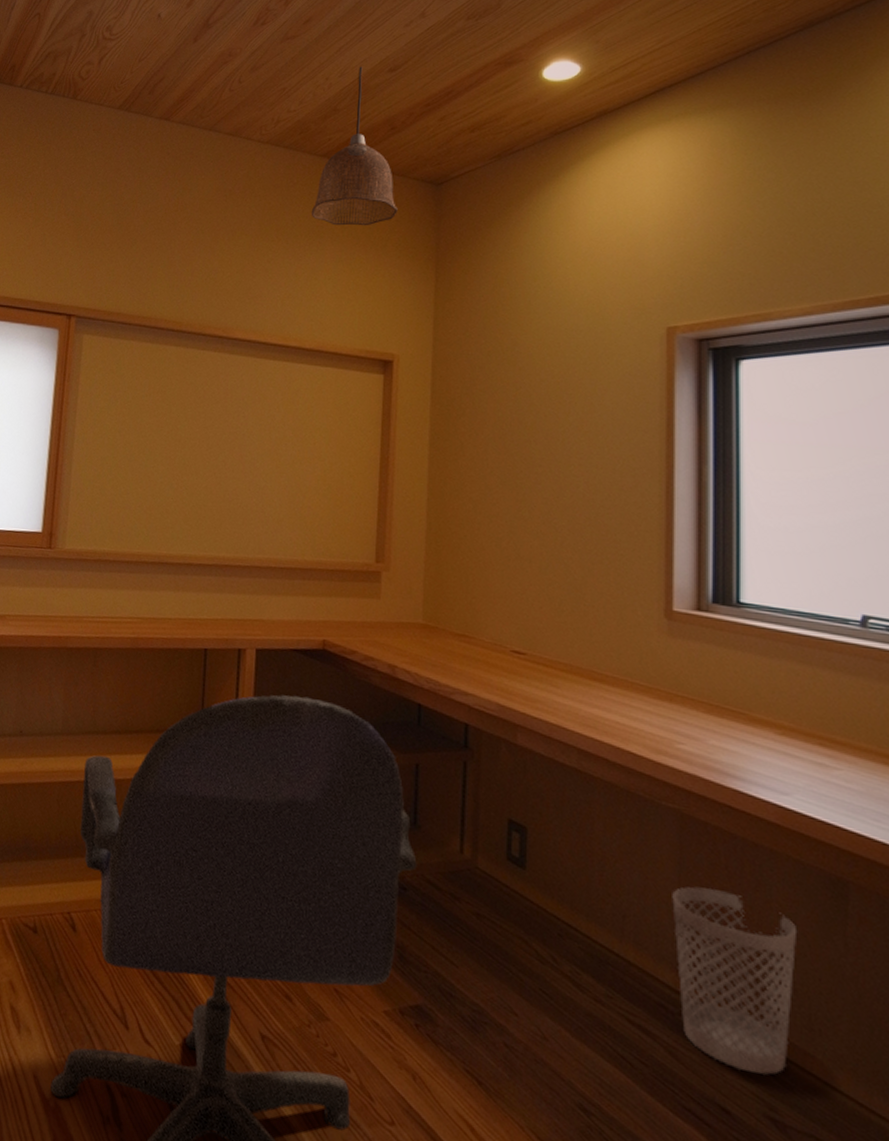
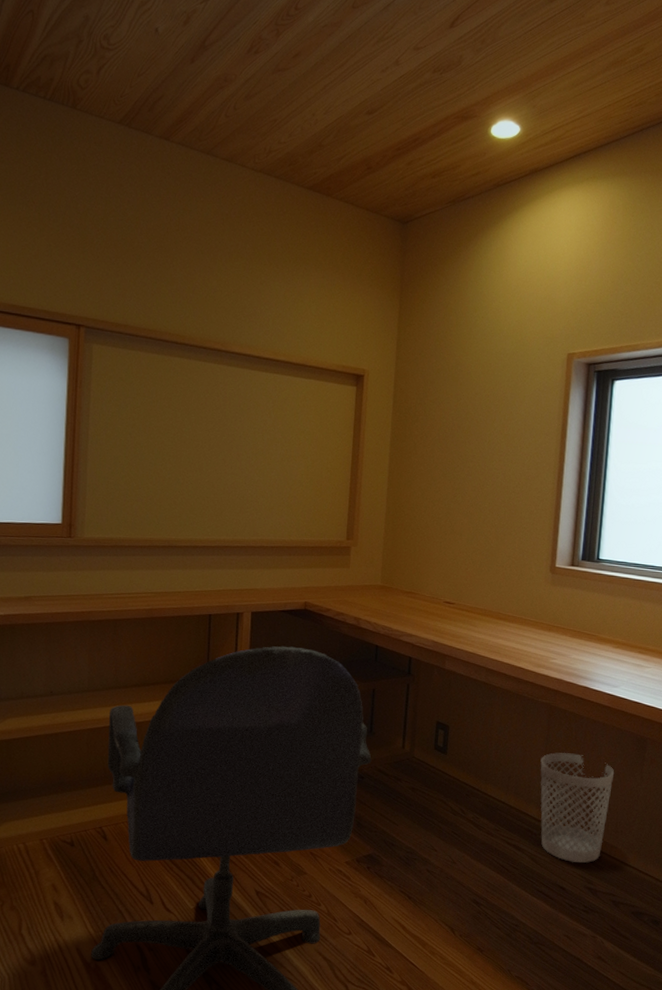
pendant lamp: present [310,66,398,226] -> none [298,106,371,256]

